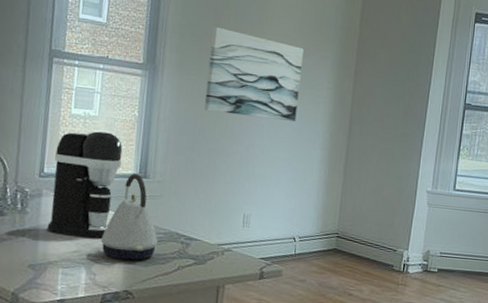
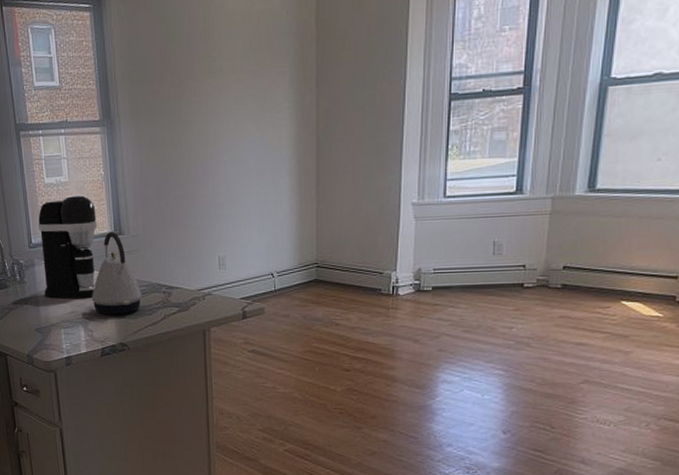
wall art: present [204,26,304,121] -> none [161,65,259,157]

